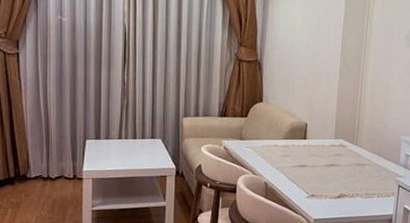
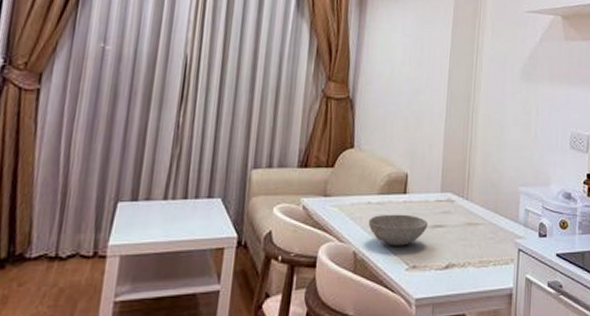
bowl: none [275,154,324,179] -> present [368,214,428,246]

